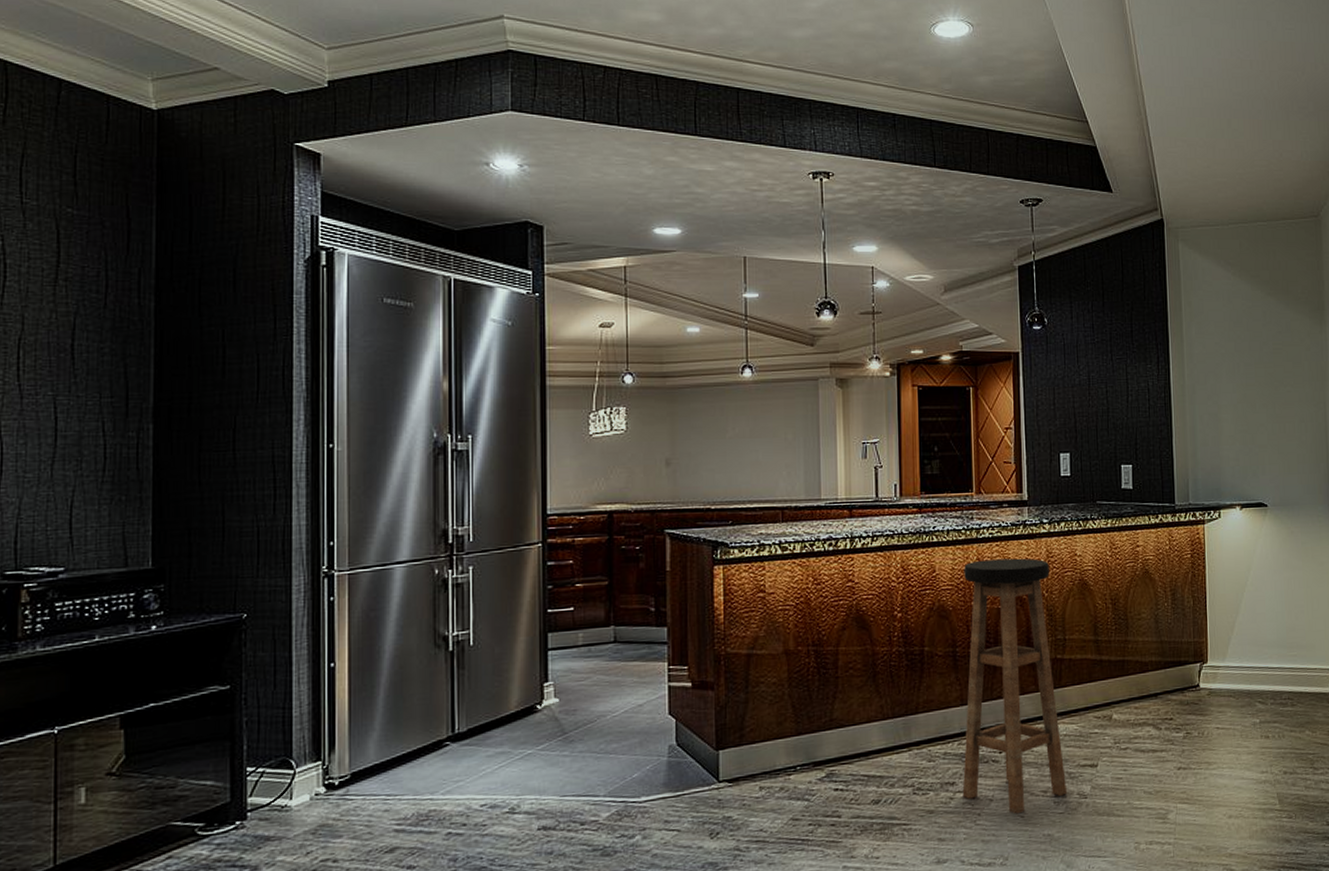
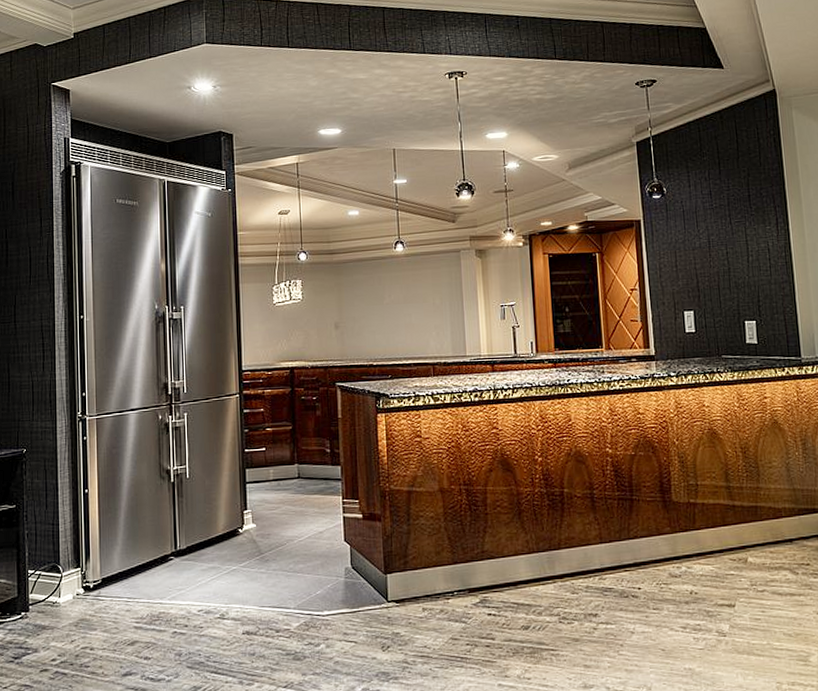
bar stool: present [962,558,1068,814] -> none [597,408,707,647]

